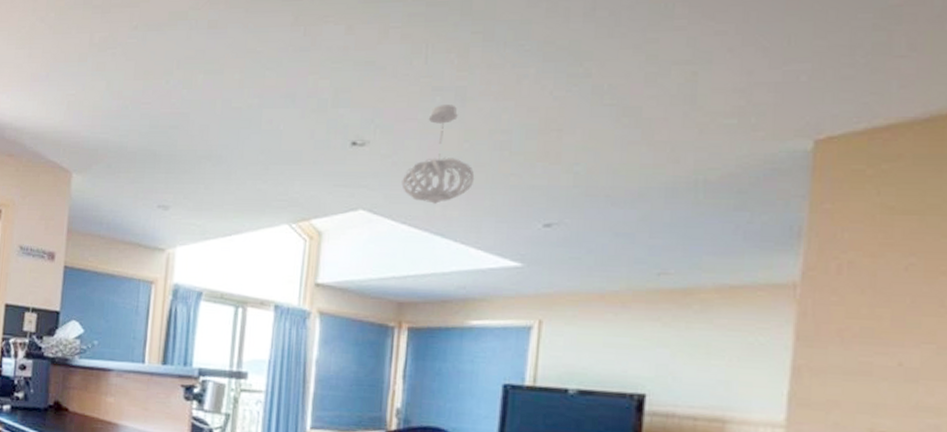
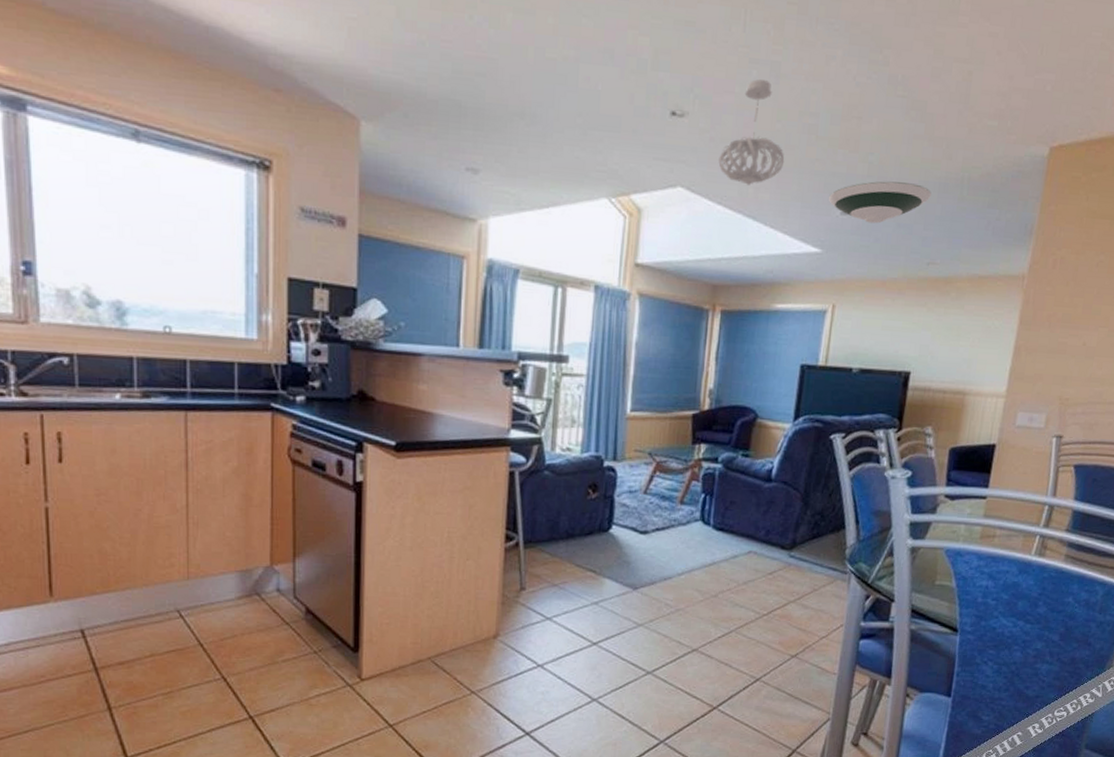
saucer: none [527,190,656,234] -> present [828,181,932,224]

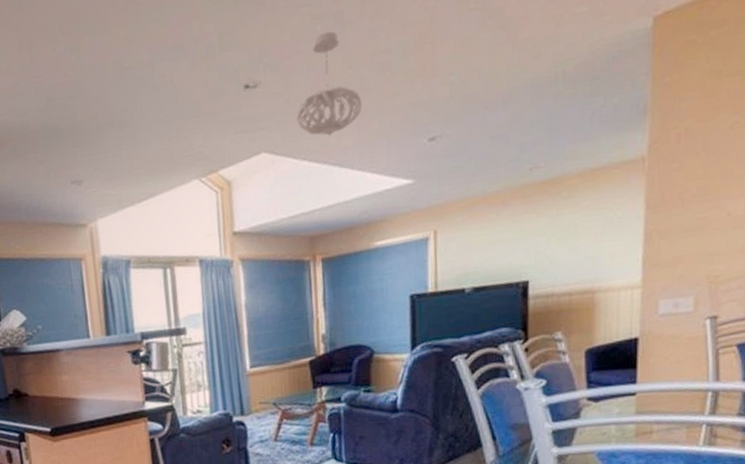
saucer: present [828,181,932,224] -> none [412,92,523,143]

